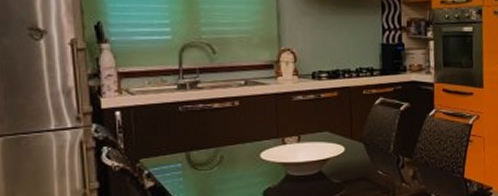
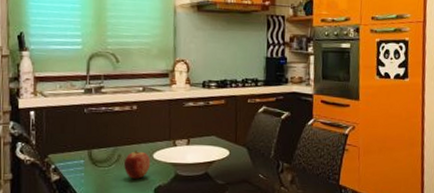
apple: none [228,150,258,182] -> present [124,150,151,179]

